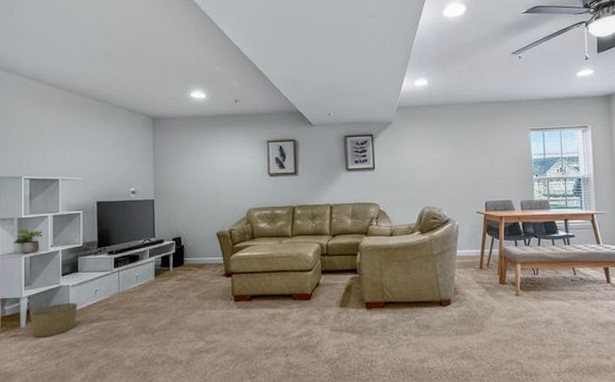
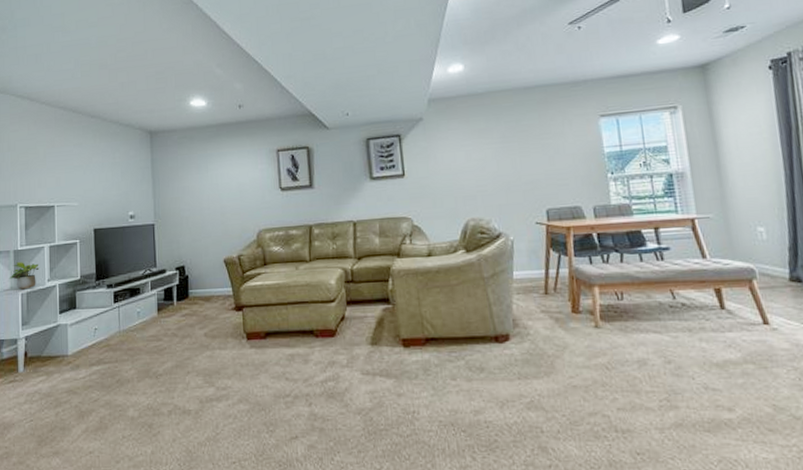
basket: present [29,303,77,339] -> none [27,344,76,385]

